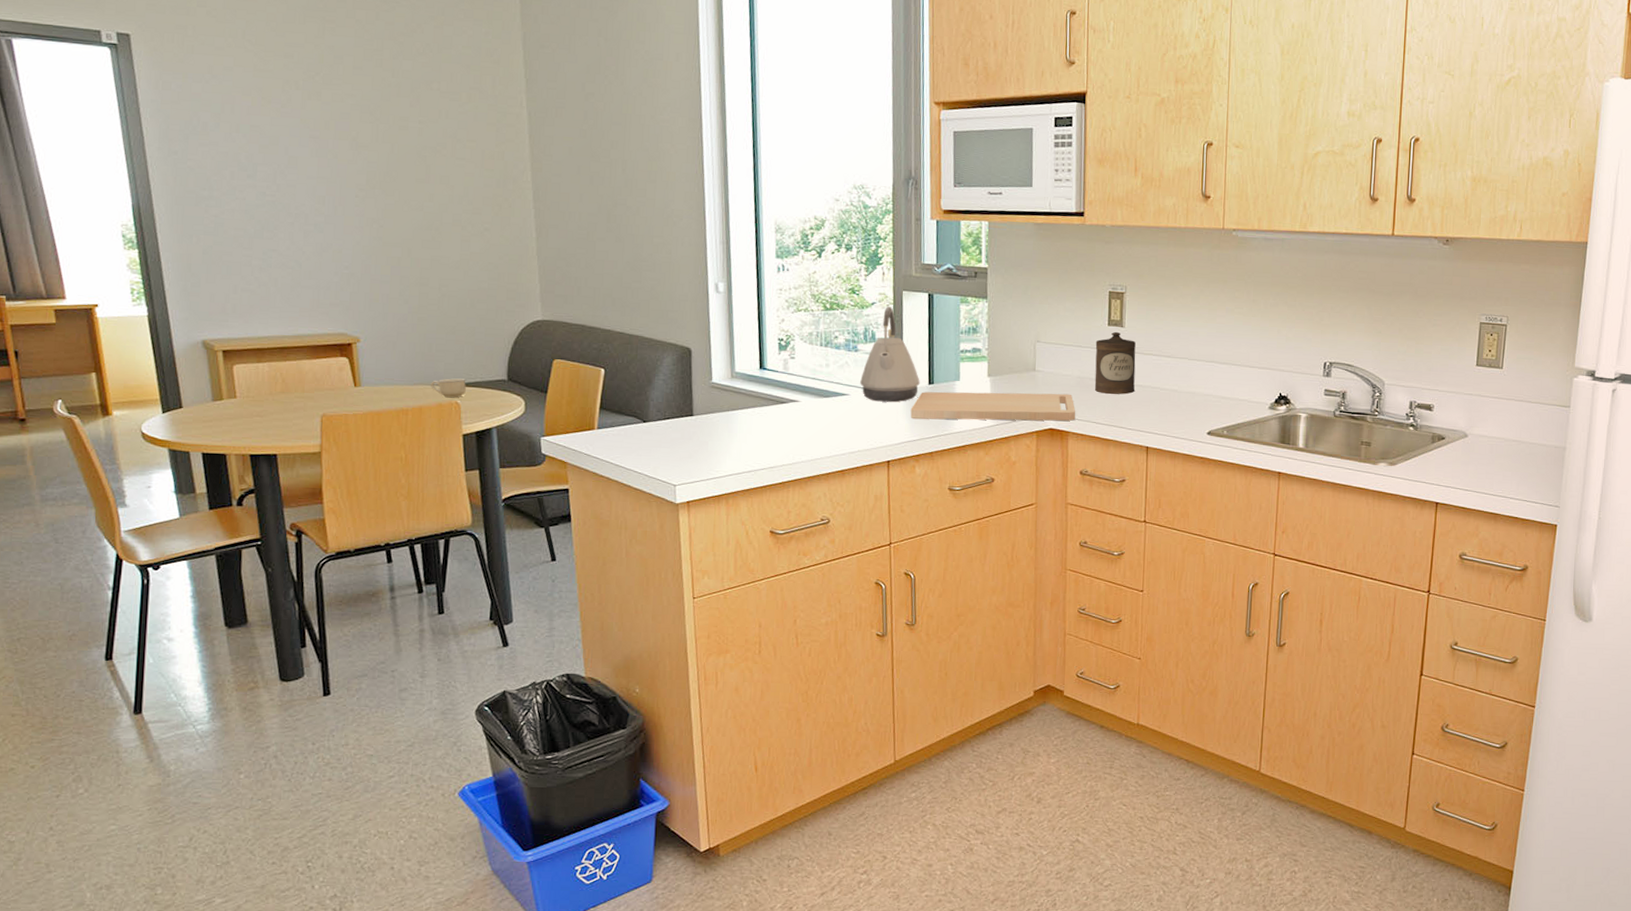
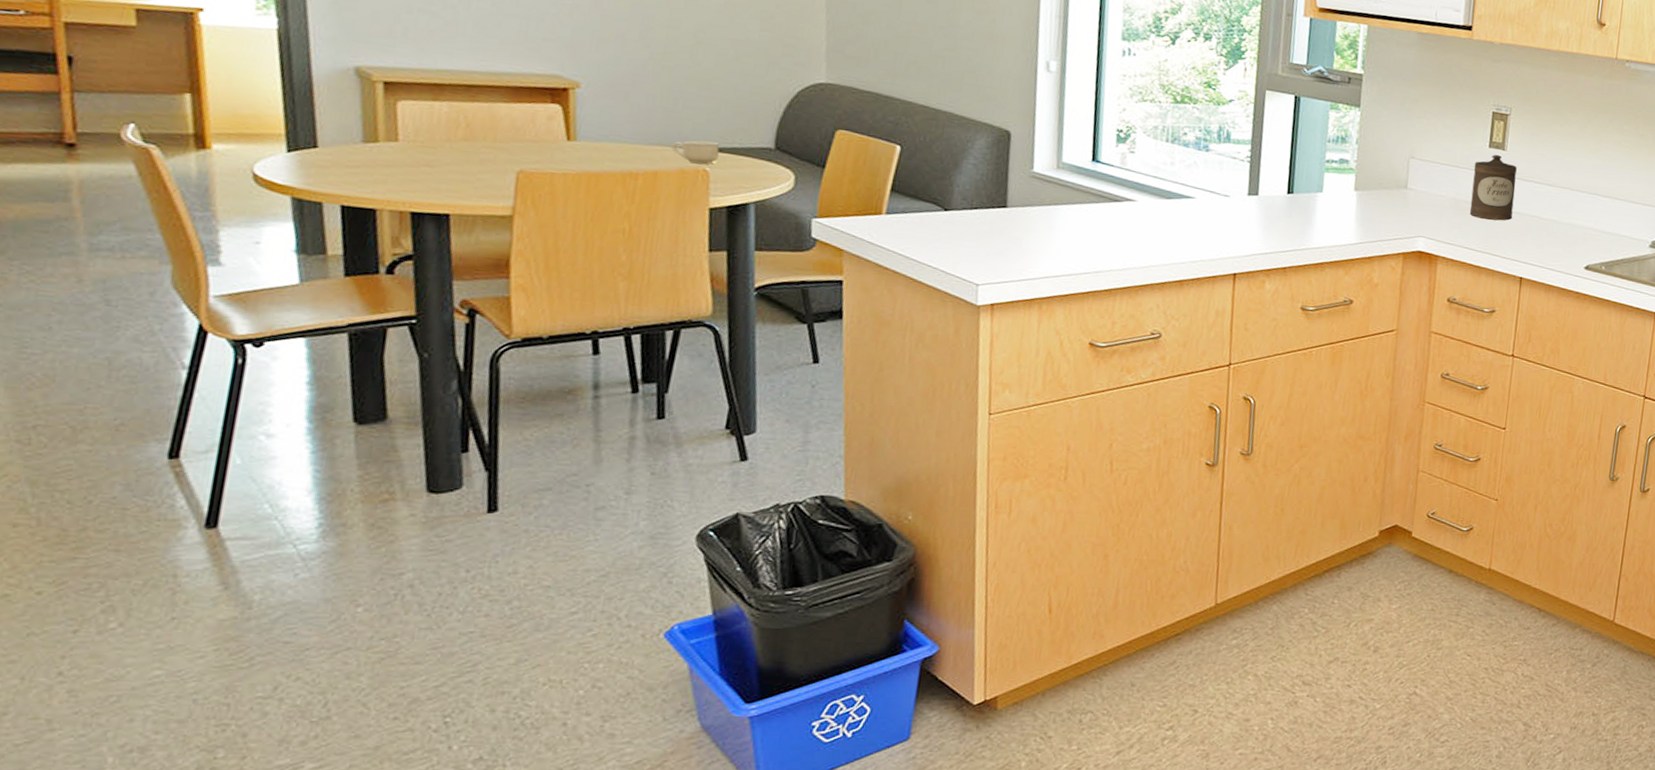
kettle: present [860,307,920,403] -> none [1209,105,1278,211]
cutting board: present [910,391,1076,421] -> none [1264,201,1448,245]

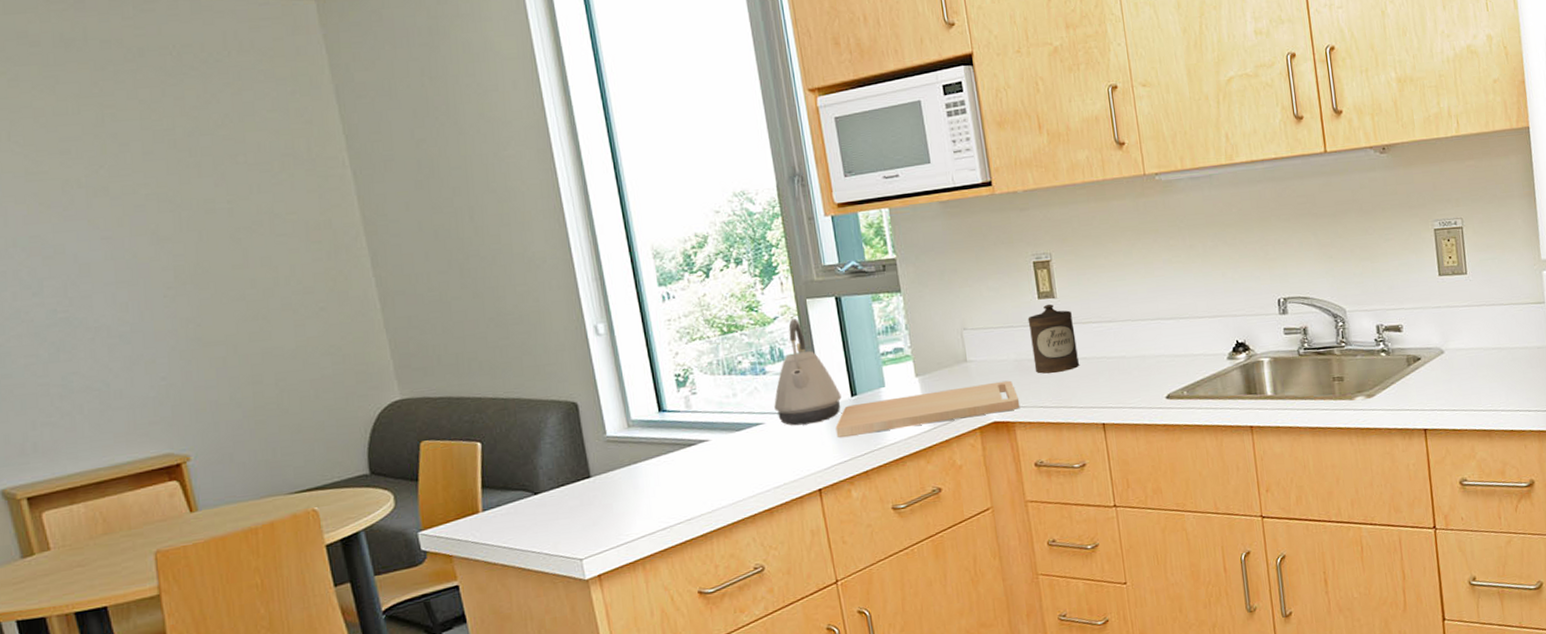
cup: present [671,140,720,165] -> none [280,481,323,507]
kettle: none [1209,105,1278,211] -> present [774,319,842,426]
cutting board: none [1264,201,1448,245] -> present [835,380,1020,437]

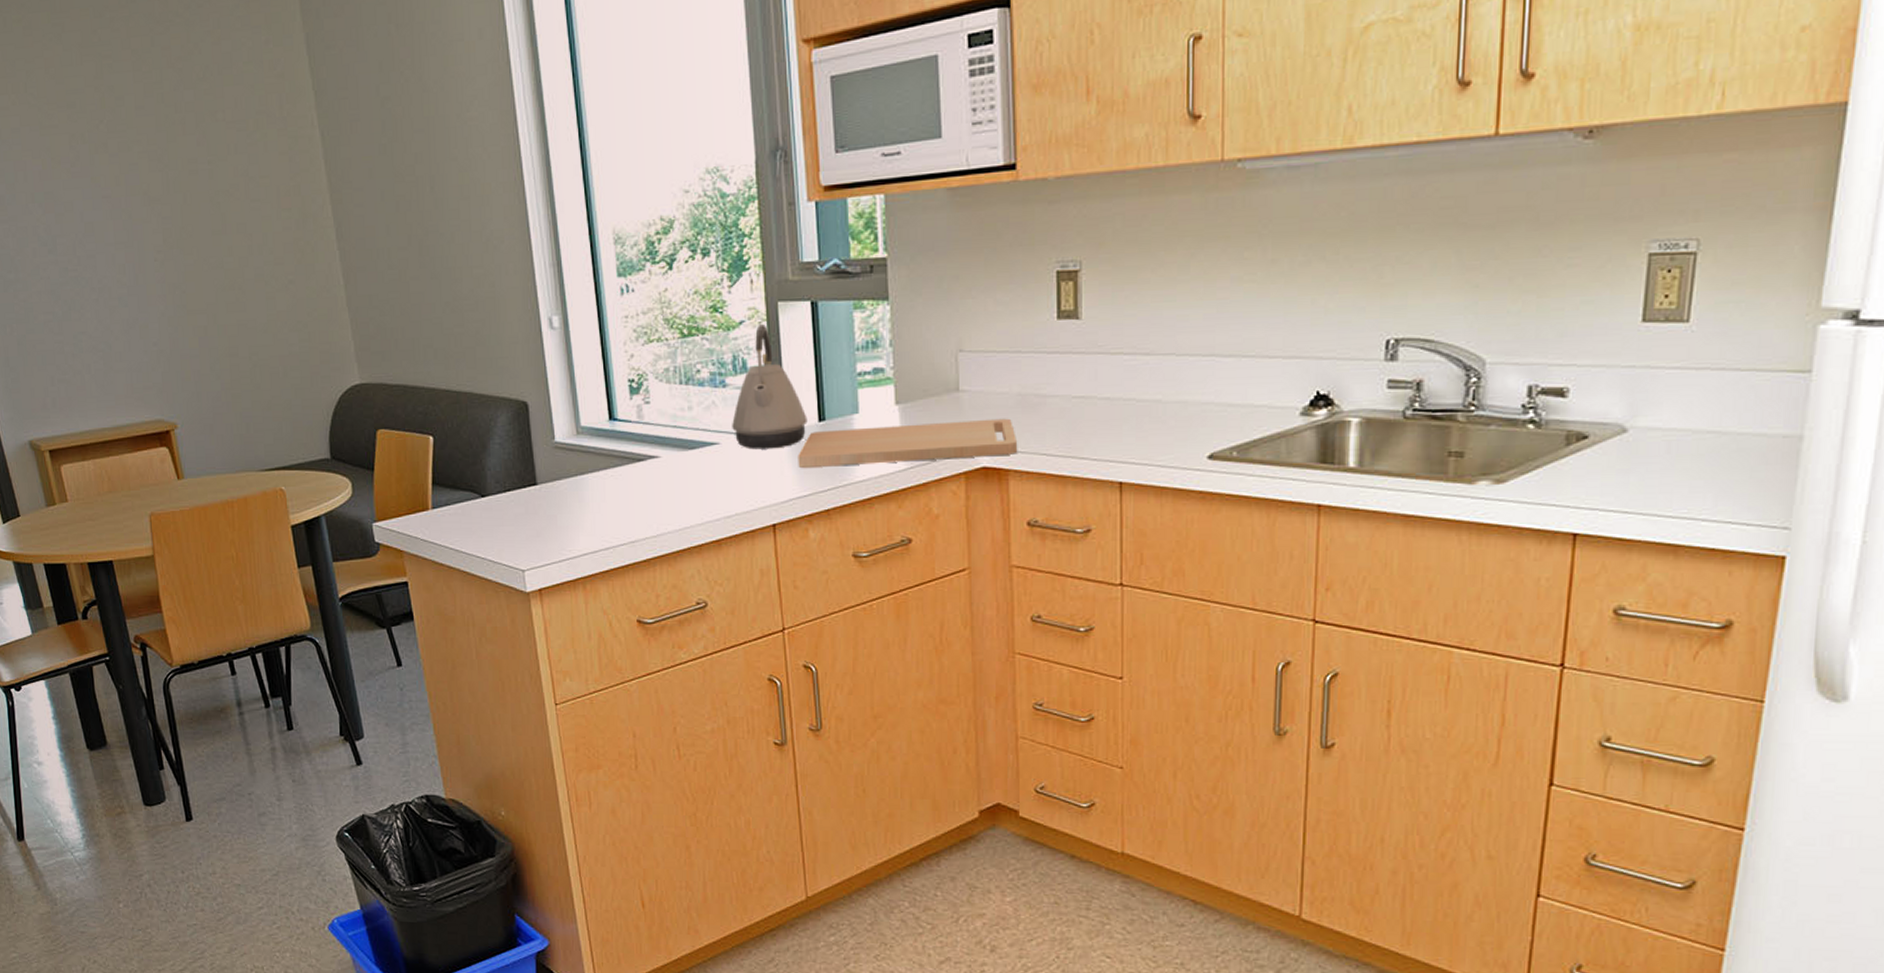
canister: present [1027,304,1079,374] -> none [1040,326,1099,414]

